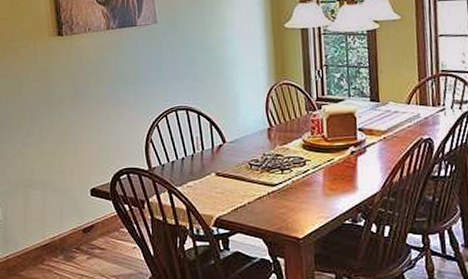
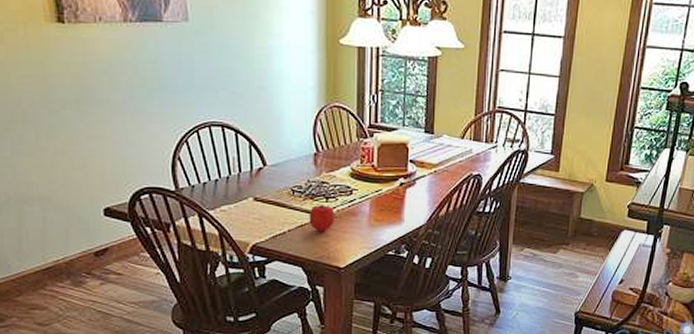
fruit: none [266,176,292,203] -> present [309,204,336,232]

